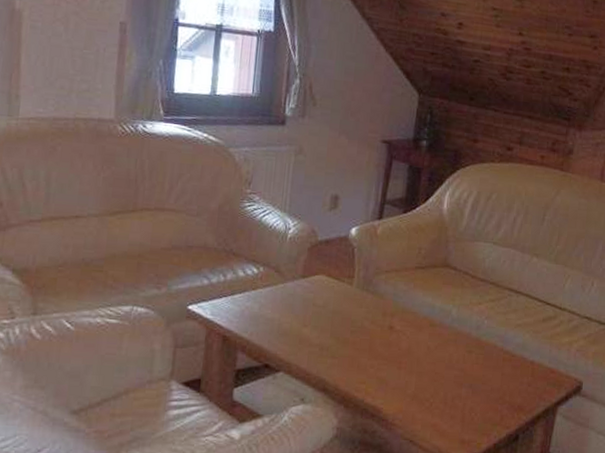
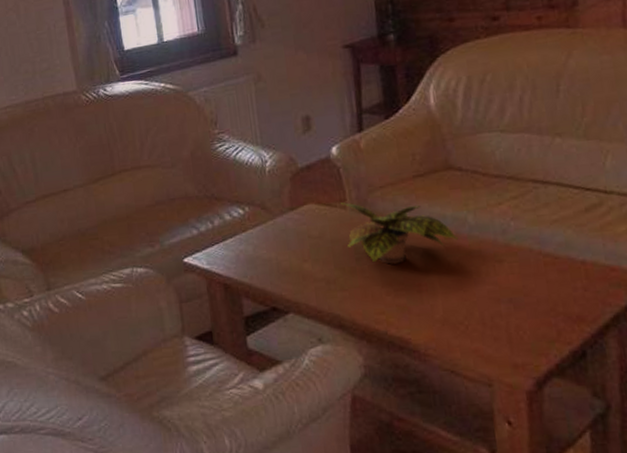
plant: none [345,279,440,341] -> present [341,202,458,264]

